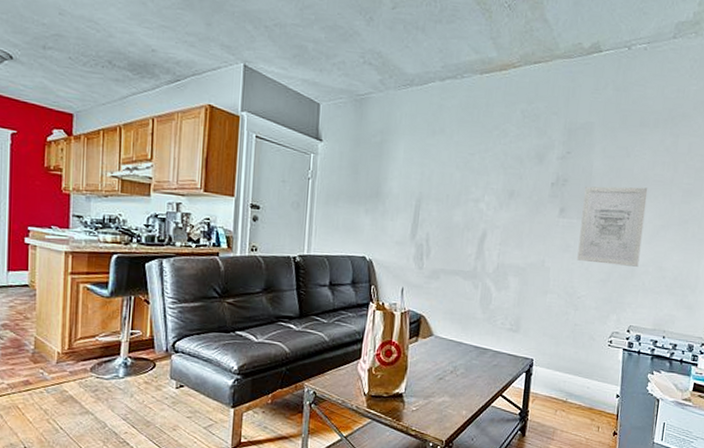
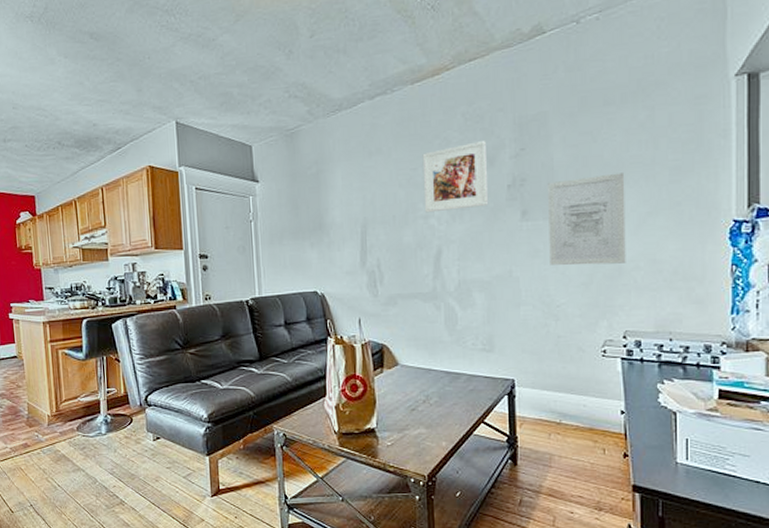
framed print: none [476,138,539,199] -> present [422,141,489,213]

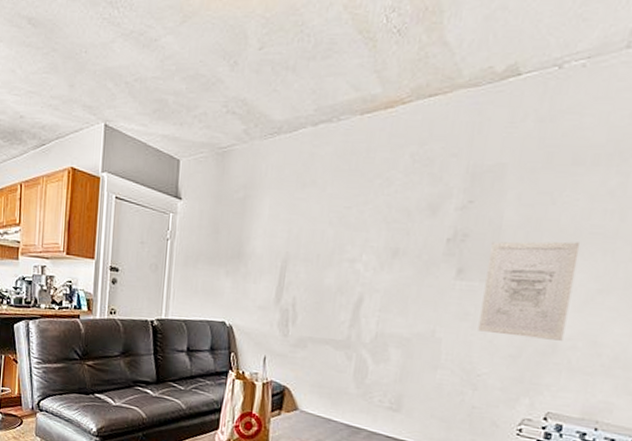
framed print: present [422,141,489,213] -> none [352,186,432,258]

